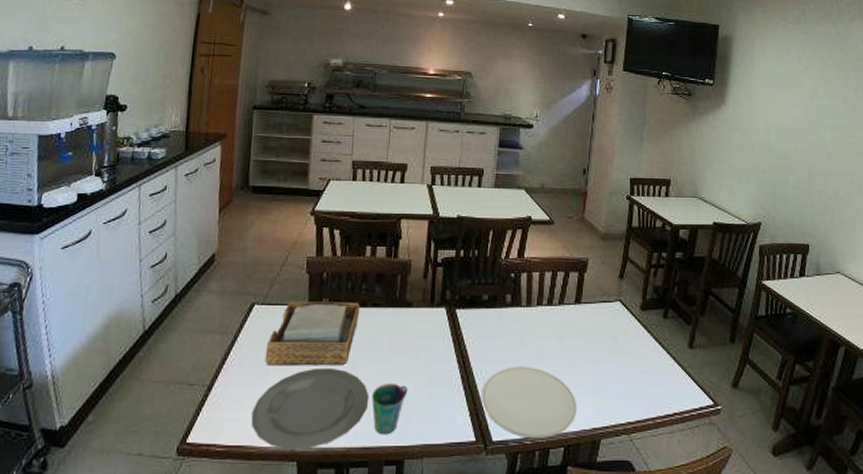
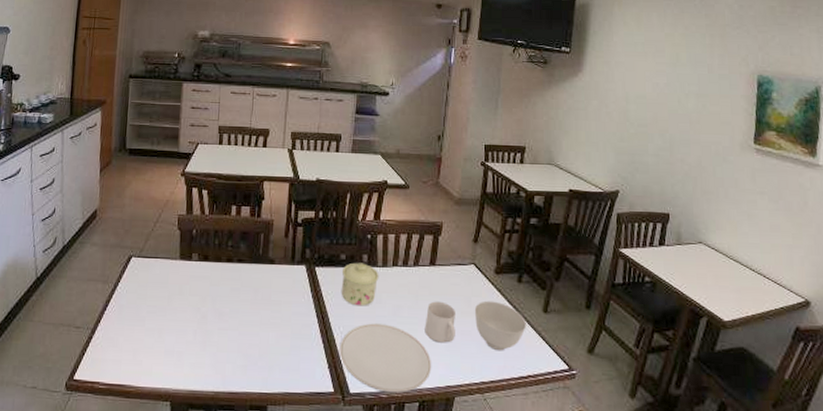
plate: present [251,367,369,450] -> none [129,316,235,391]
napkin holder: present [265,301,360,366] -> none [141,255,227,315]
cup: present [372,382,408,435] -> none [237,333,271,382]
sugar bowl: none [483,303,523,349] -> present [341,262,379,306]
cup: none [570,340,601,384] -> present [425,301,455,343]
bowl: none [620,338,672,390] -> present [474,300,526,351]

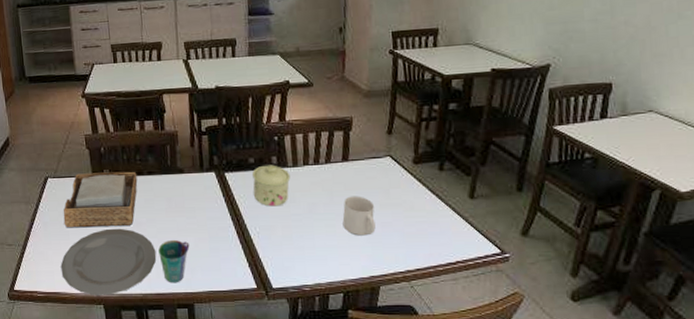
plate: none [129,316,235,391] -> present [60,228,157,295]
napkin holder: none [141,255,227,315] -> present [63,171,138,228]
cup: none [237,333,271,382] -> present [158,239,190,283]
plate: present [339,323,432,393] -> none [257,221,354,286]
bowl: present [474,300,526,351] -> none [393,191,452,240]

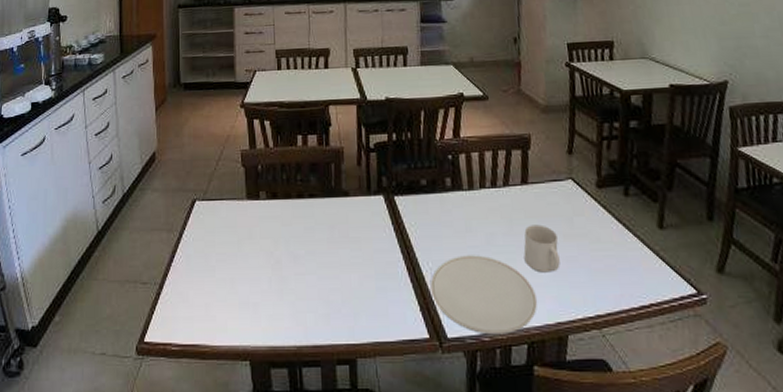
plate: present [60,228,157,295] -> none [202,262,315,348]
napkin holder: present [63,171,138,228] -> none [210,193,297,262]
cup: present [158,239,190,283] -> none [317,276,354,332]
sugar bowl: present [252,165,291,207] -> none [424,187,466,237]
plate: none [257,221,354,286] -> present [430,255,538,335]

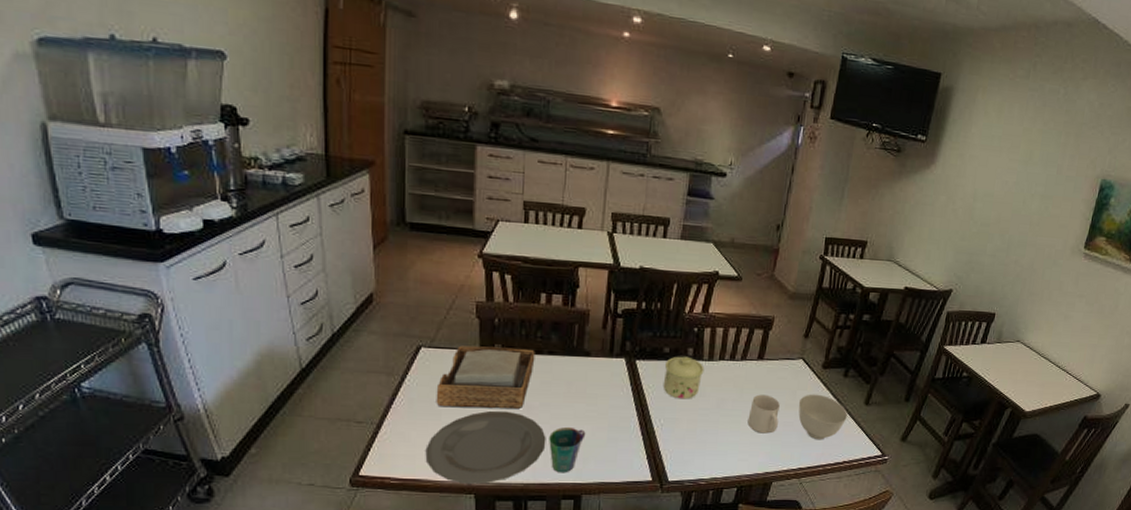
plate: none [202,262,315,348] -> present [425,410,546,484]
napkin holder: none [210,193,297,262] -> present [436,345,535,409]
cup: none [317,276,354,332] -> present [549,426,586,473]
sugar bowl: none [424,187,466,237] -> present [663,356,705,399]
plate: present [430,255,538,335] -> none [659,416,753,480]
bowl: none [578,219,641,278] -> present [798,394,848,440]

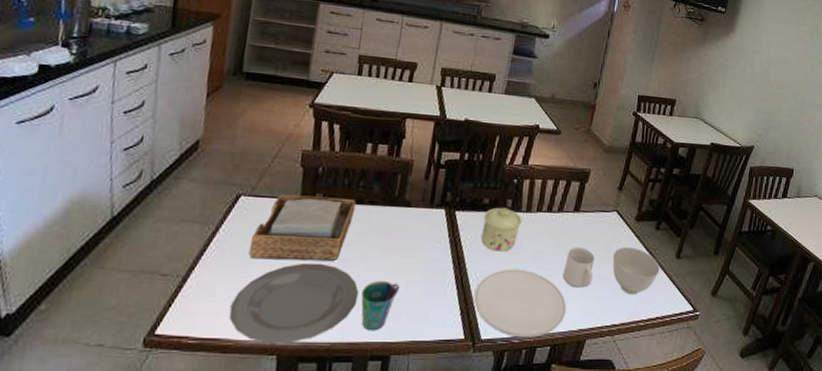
plate: none [659,416,753,480] -> present [473,269,567,338]

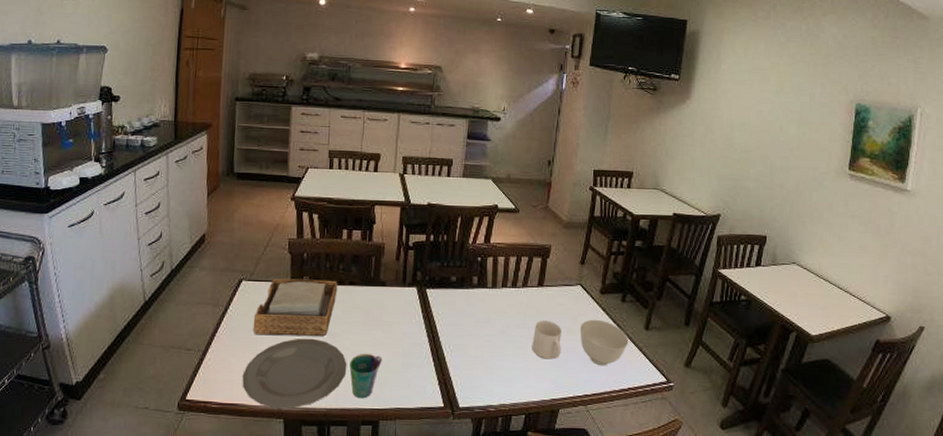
plate: present [473,269,567,338] -> none [449,342,538,407]
sugar bowl: present [480,207,522,252] -> none [451,284,489,326]

